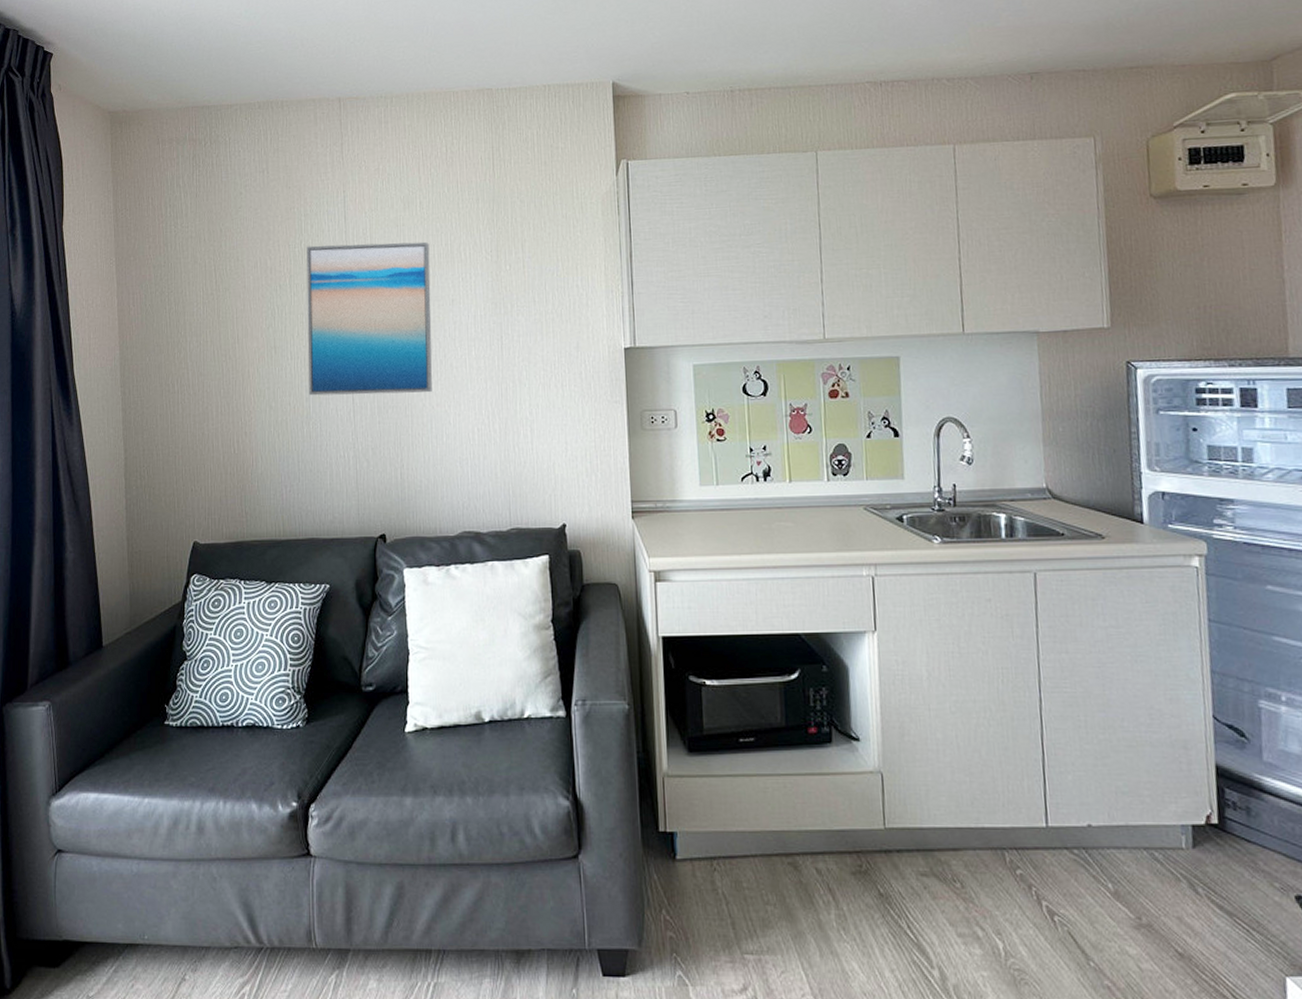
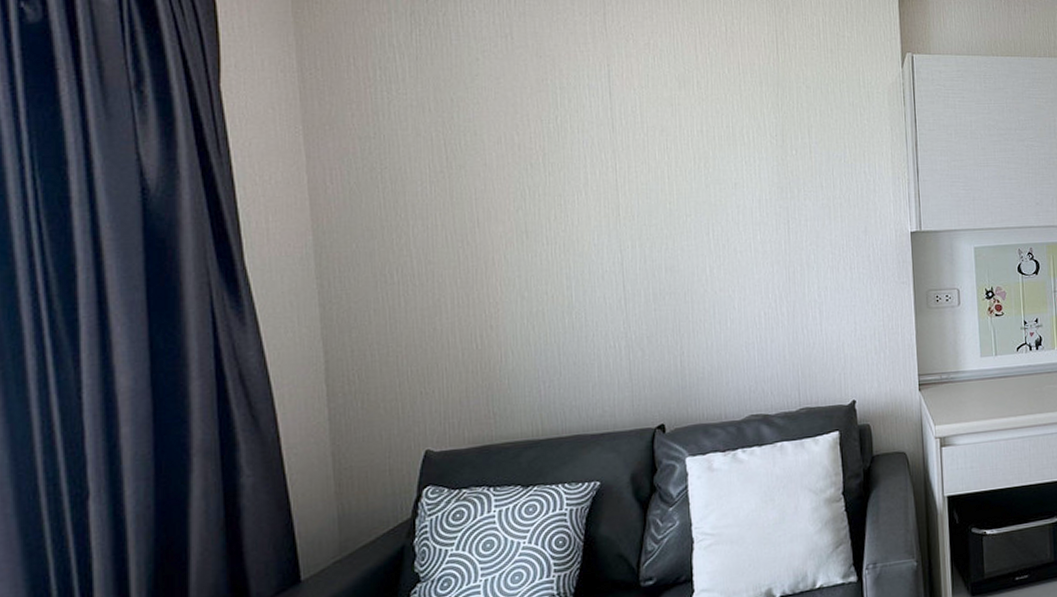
wall art: present [306,241,432,396] -> none [563,122,714,284]

